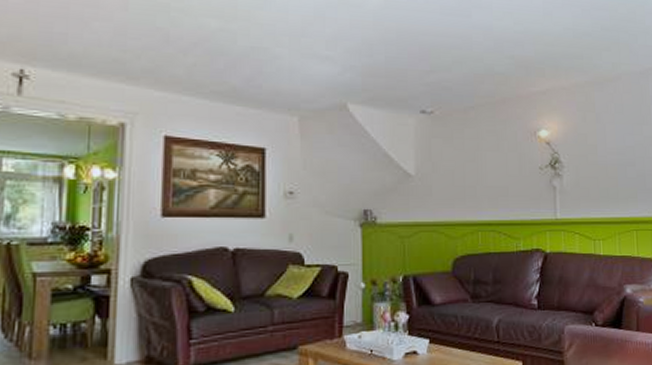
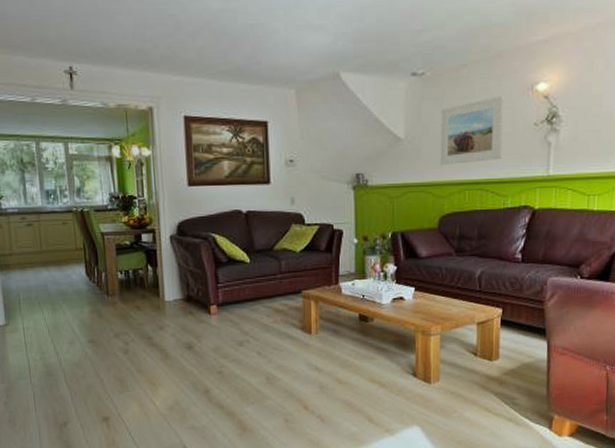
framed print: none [451,138,512,204] -> present [440,95,504,165]

